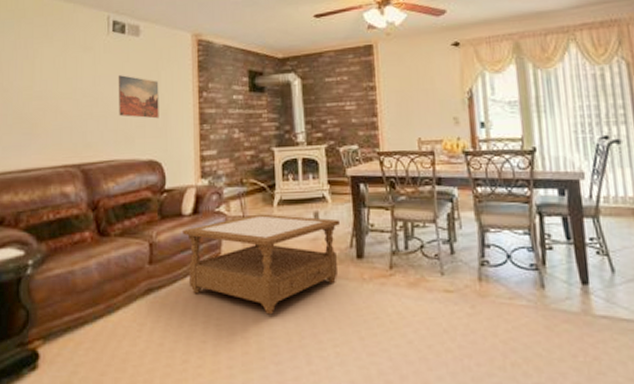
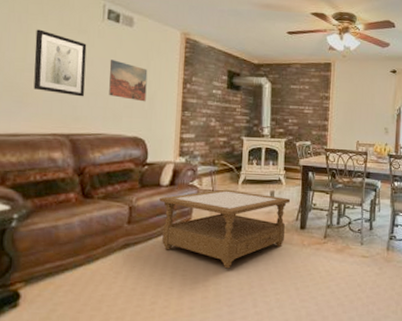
wall art: none [41,53,94,121] -> present [33,29,87,97]

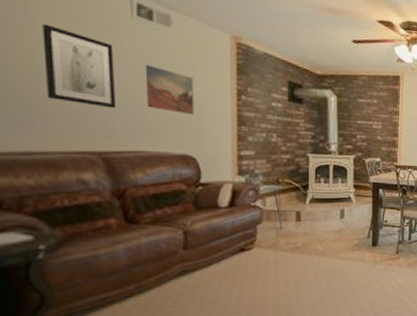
coffee table: present [160,189,290,269] -> none [219,209,361,289]

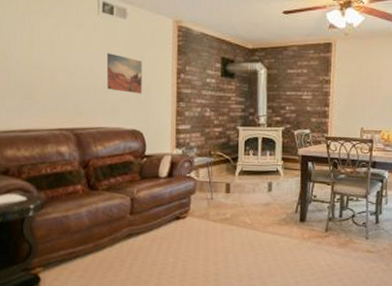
wall art: present [42,24,117,109] -> none [39,27,85,92]

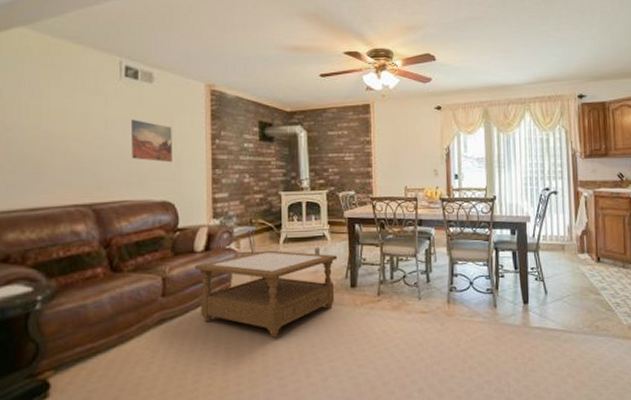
coffee table: none [159,181,288,260] -> present [195,250,337,338]

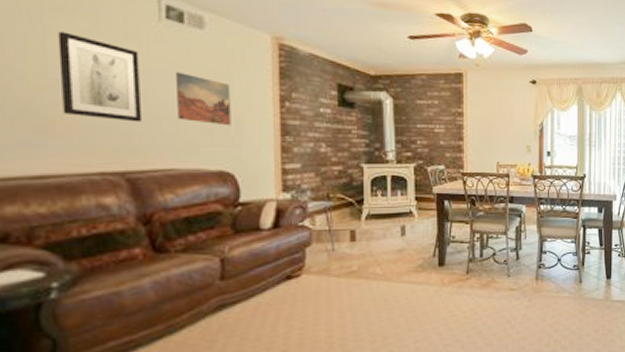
wall art: none [49,93,106,163] -> present [58,31,143,122]
coffee table: present [195,250,337,338] -> none [261,227,424,321]

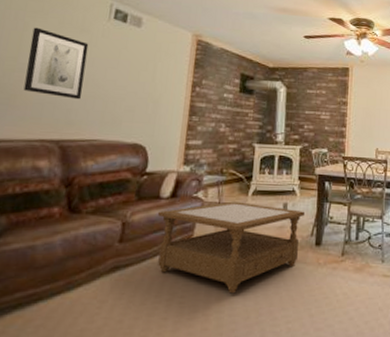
wall art: present [175,72,231,126] -> none [109,60,154,106]
coffee table: none [261,227,424,321] -> present [158,201,304,294]

